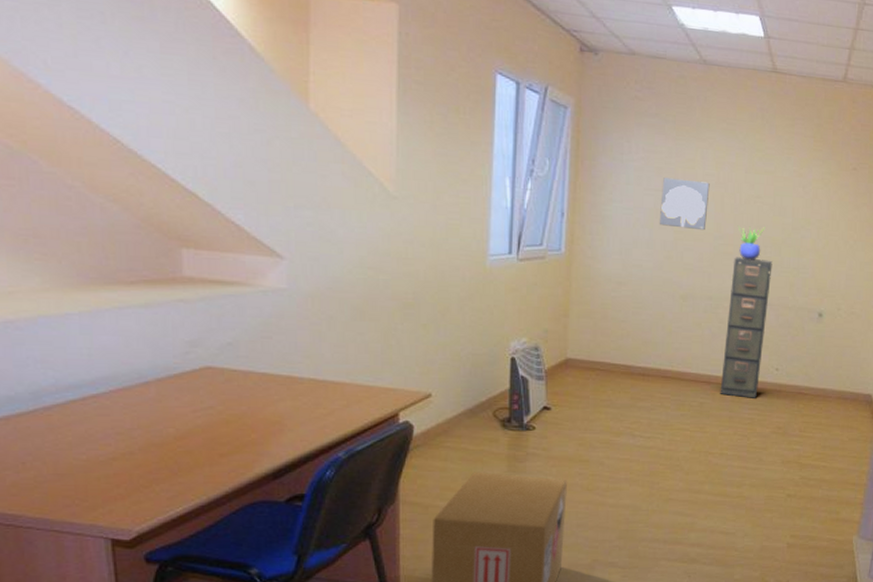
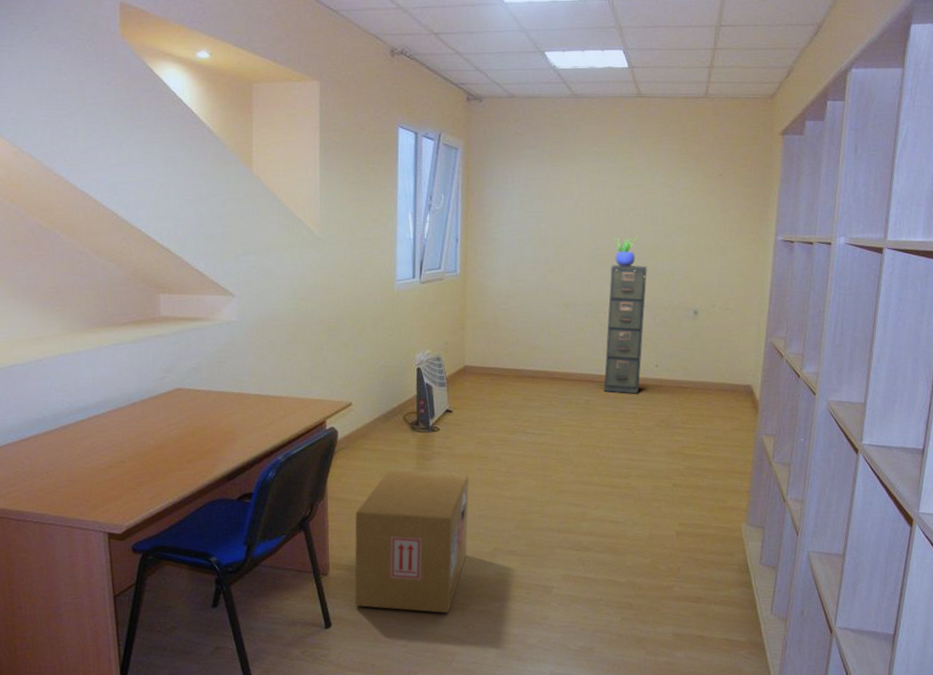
wall art: present [660,177,710,231] -> none [542,200,586,244]

